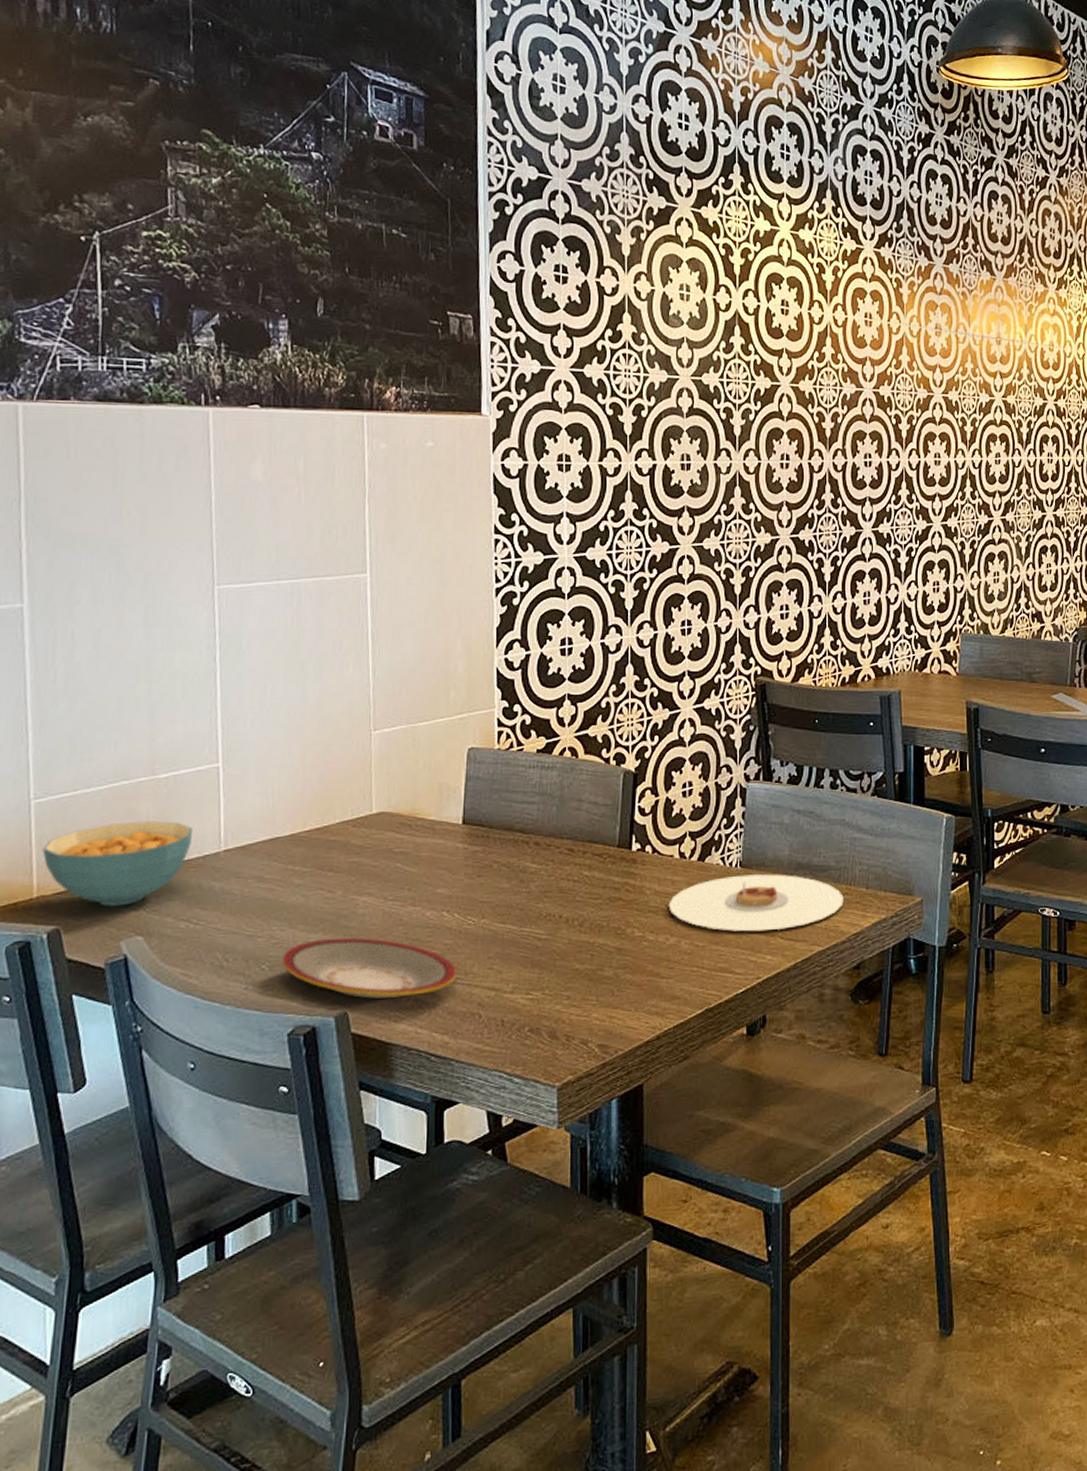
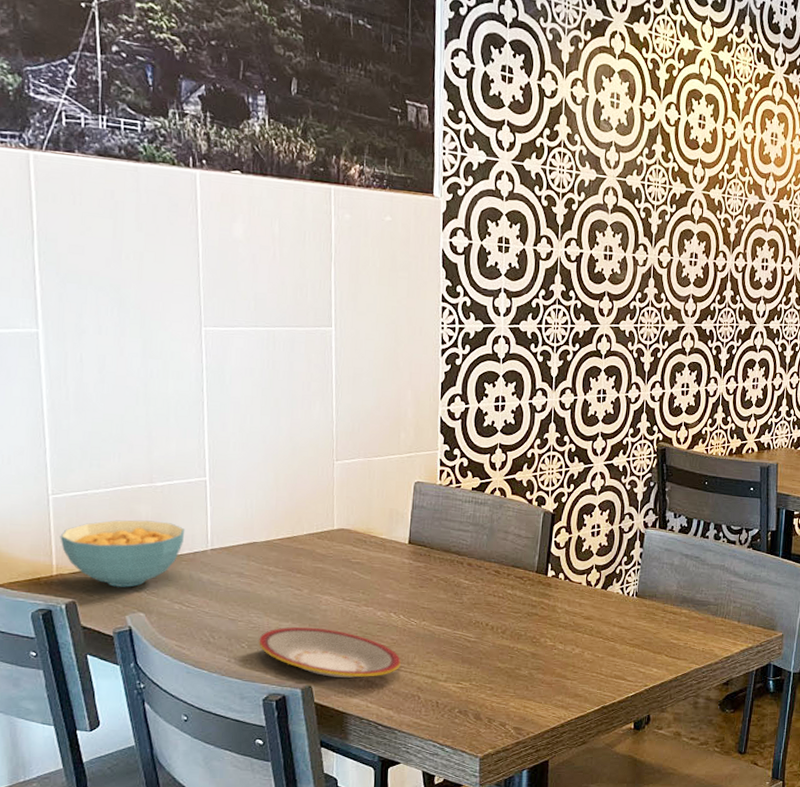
plate: present [668,874,844,932] -> none [575,603,719,649]

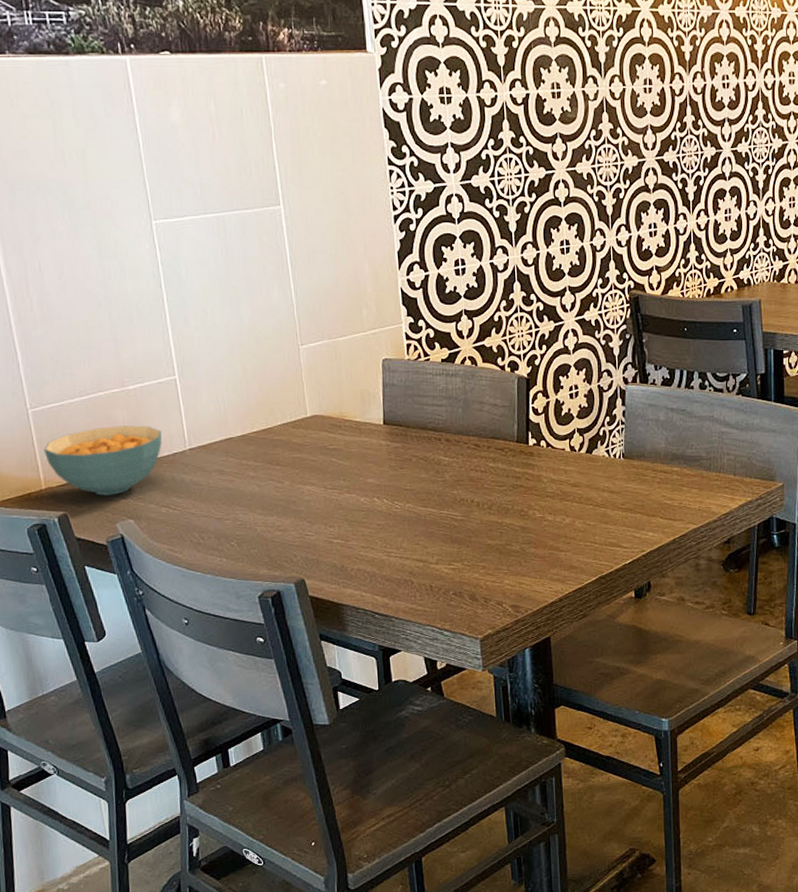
plate: present [259,626,401,678] -> none [247,519,390,569]

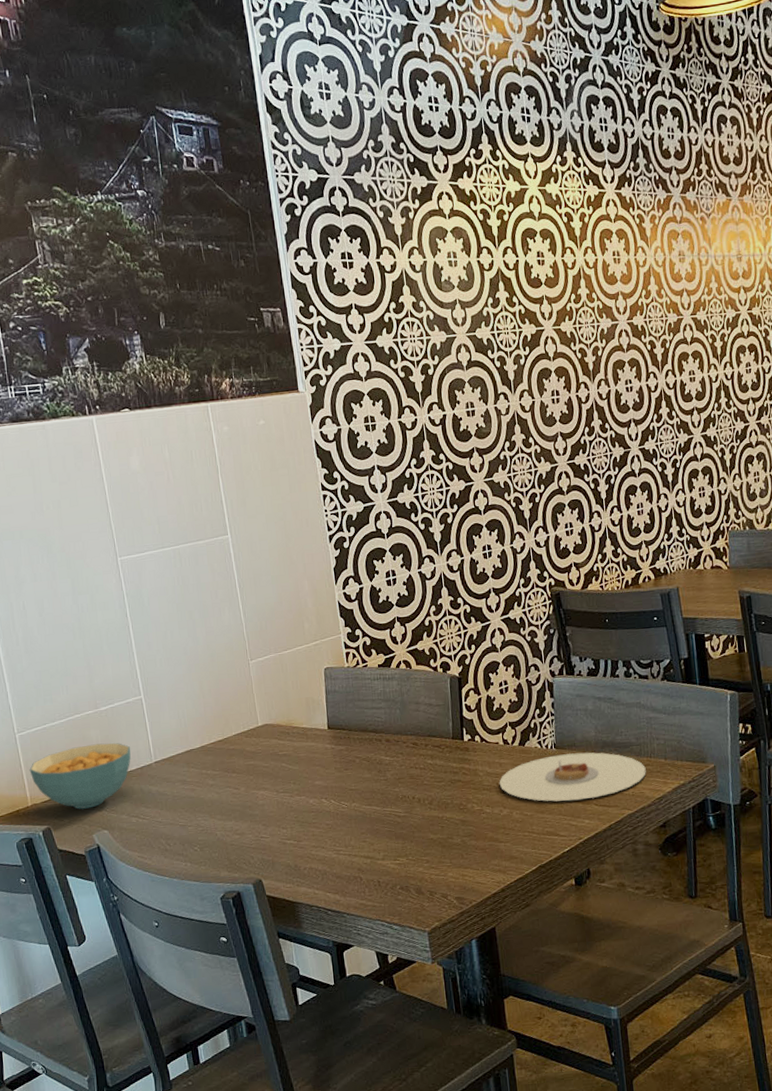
plate: none [563,464,714,513] -> present [499,752,646,802]

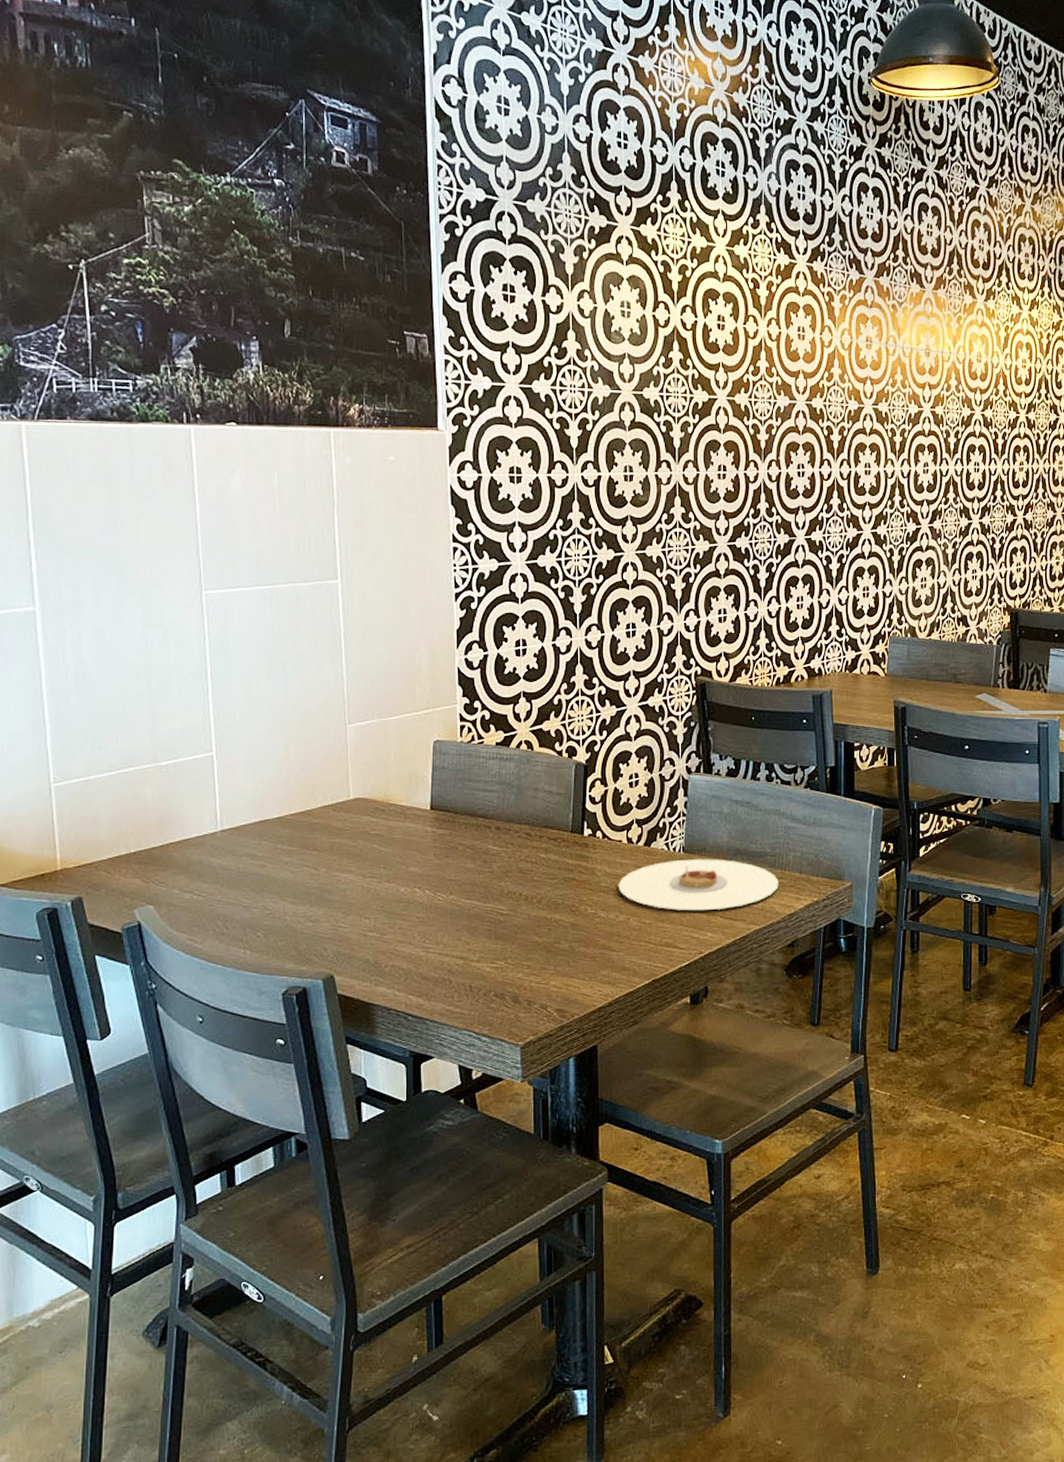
cereal bowl: present [29,743,131,810] -> none [63,804,193,879]

